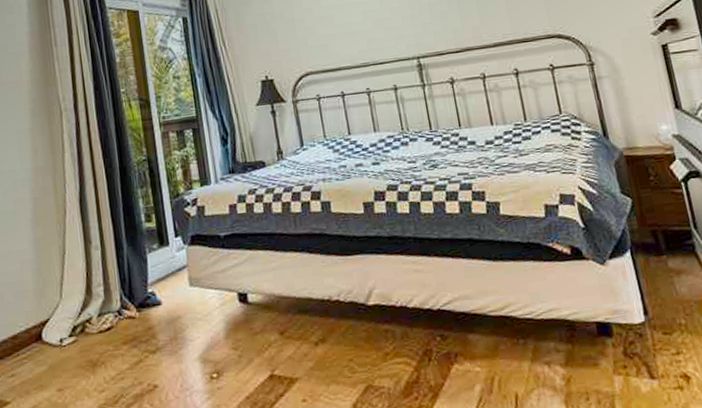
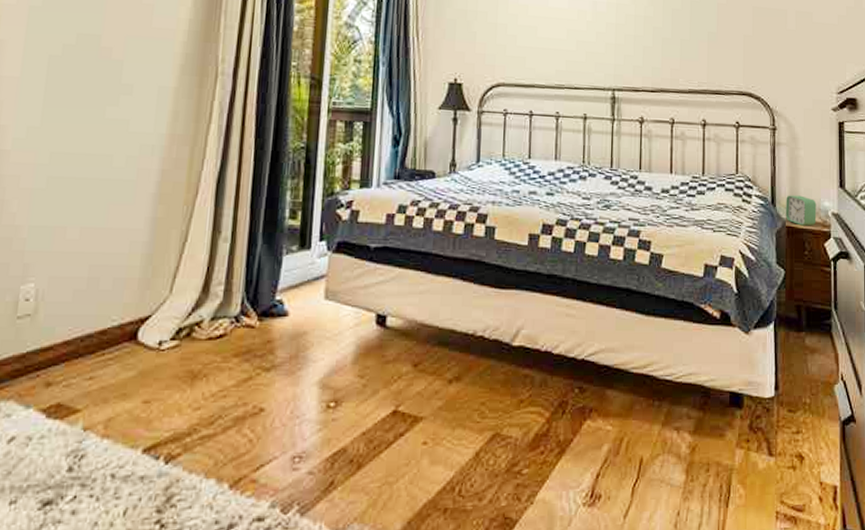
alarm clock: none [618,123,657,153] -> present [786,195,817,226]

